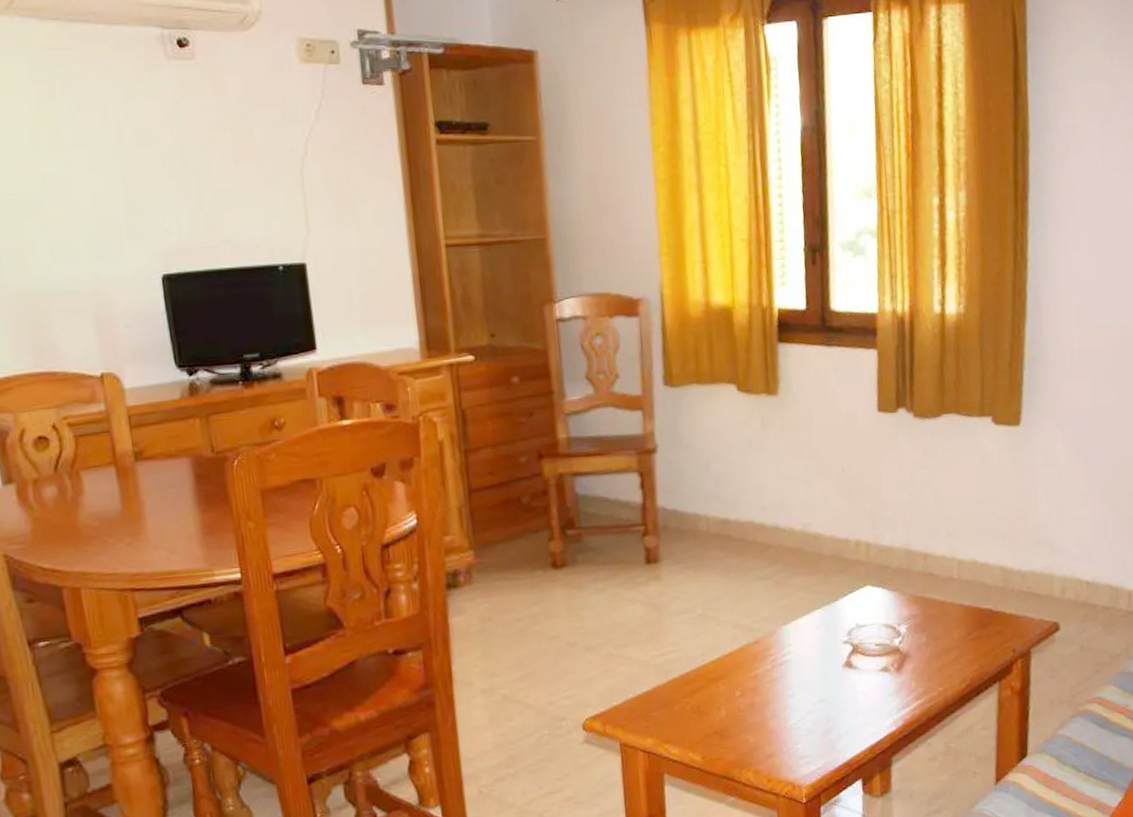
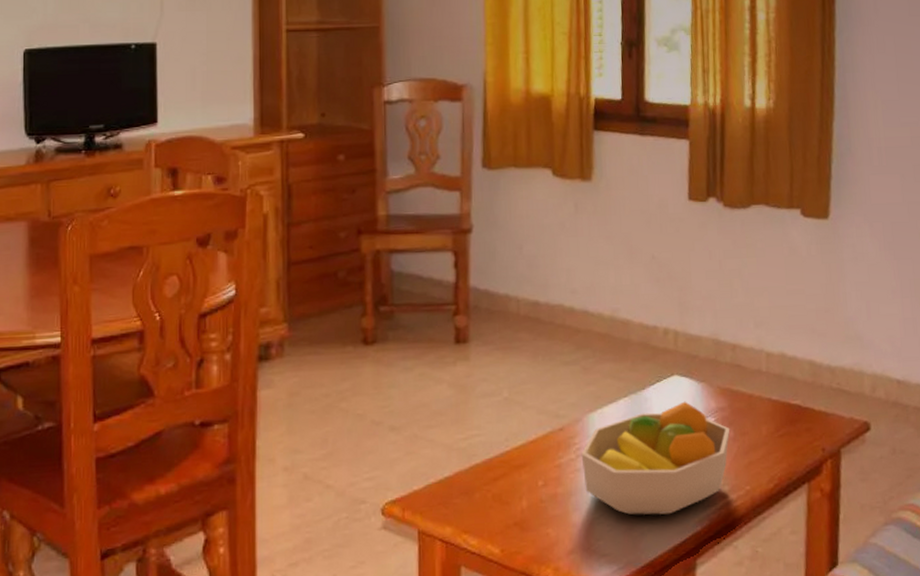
fruit bowl: none [777,610,923,719] -> present [581,401,730,515]

